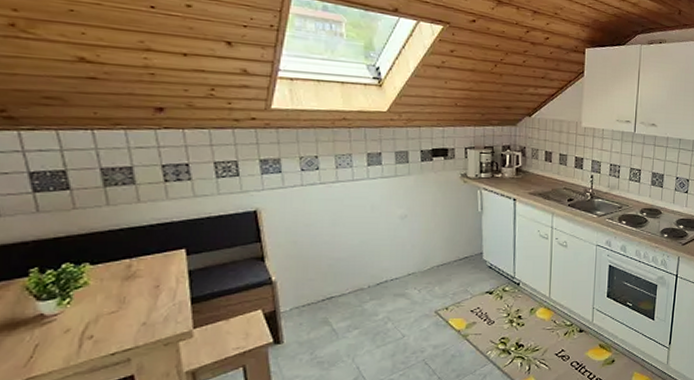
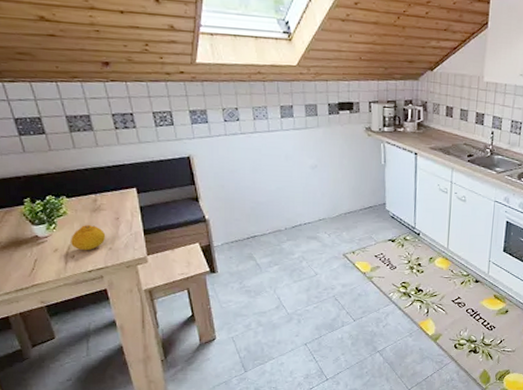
fruit: none [90,296,140,329] -> present [71,225,106,251]

